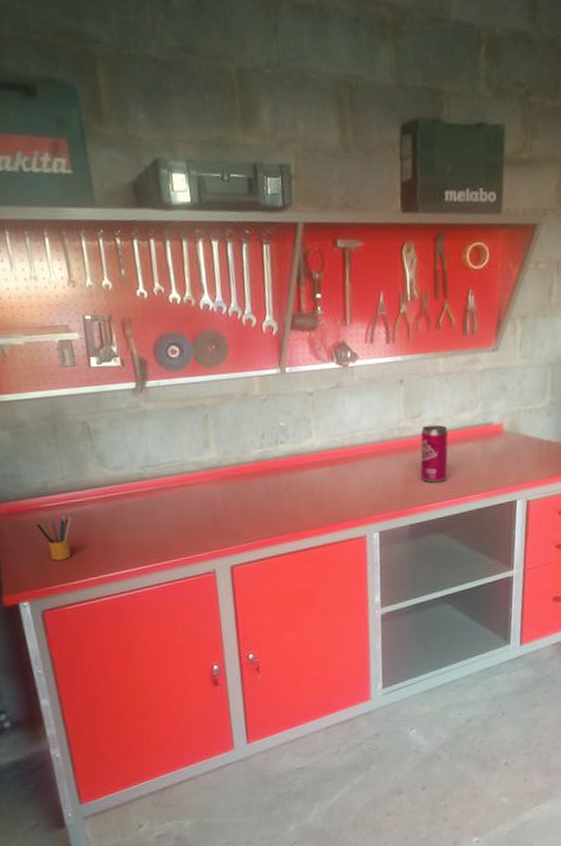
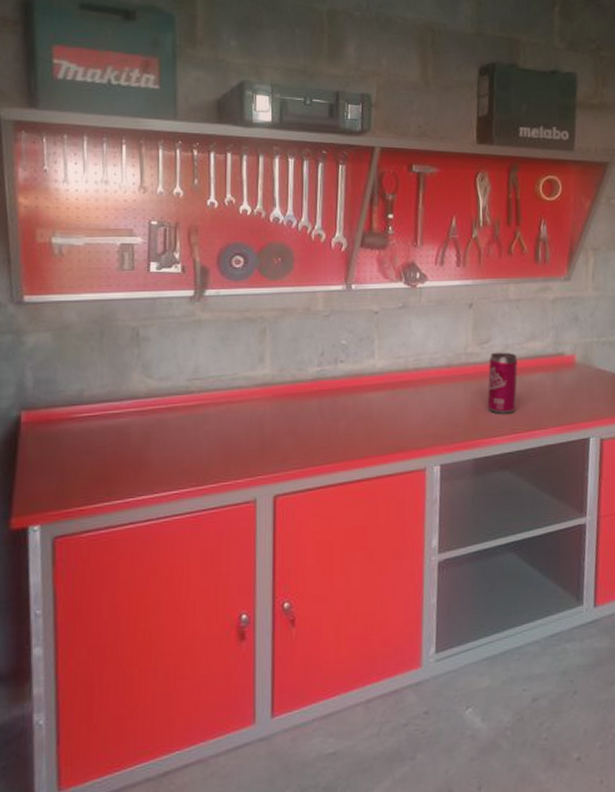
pencil box: present [34,512,72,561] -> none [62,425,105,479]

